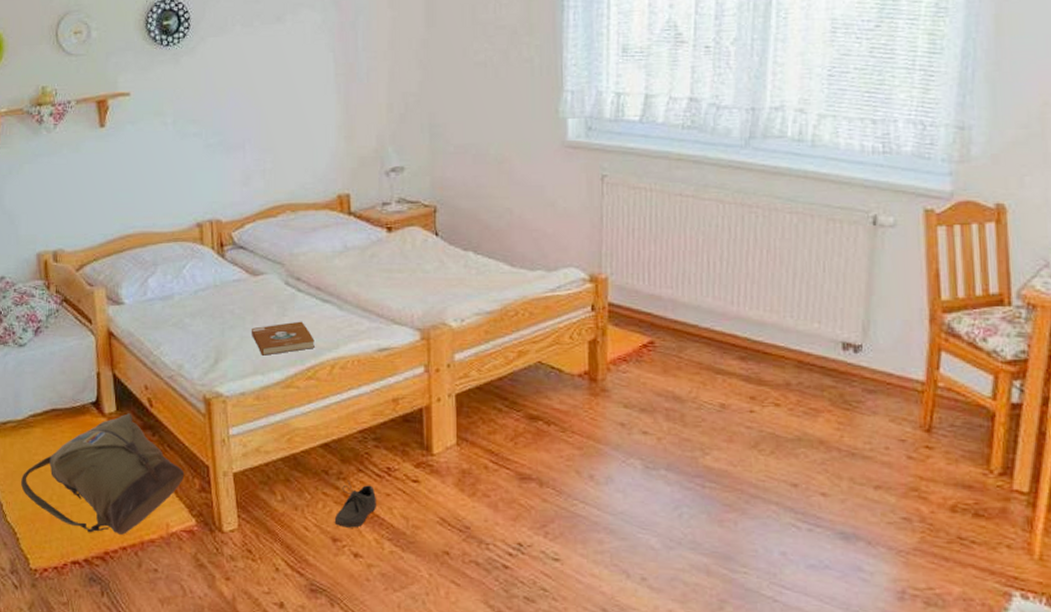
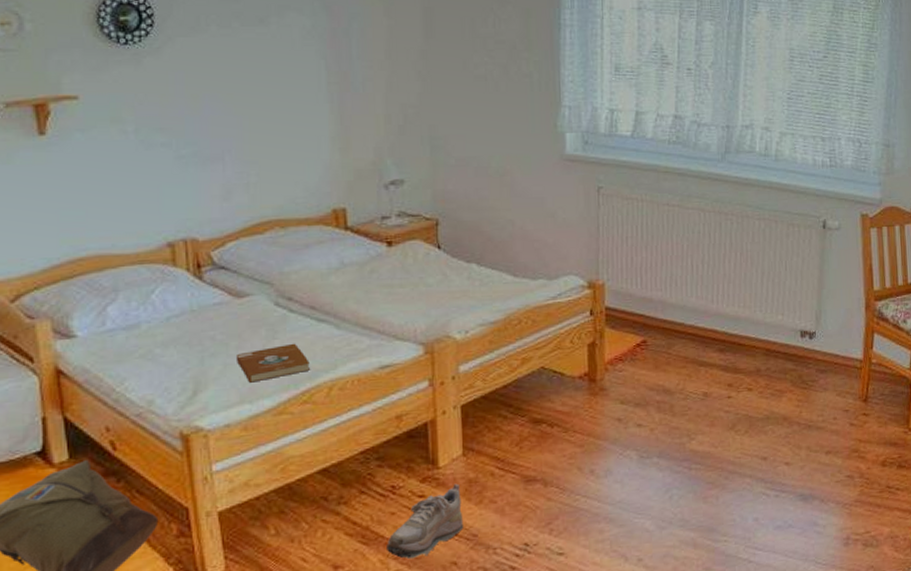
shoe: present [334,480,377,528] -> none [335,504,382,553]
shoe: none [382,472,457,543] -> present [387,483,464,559]

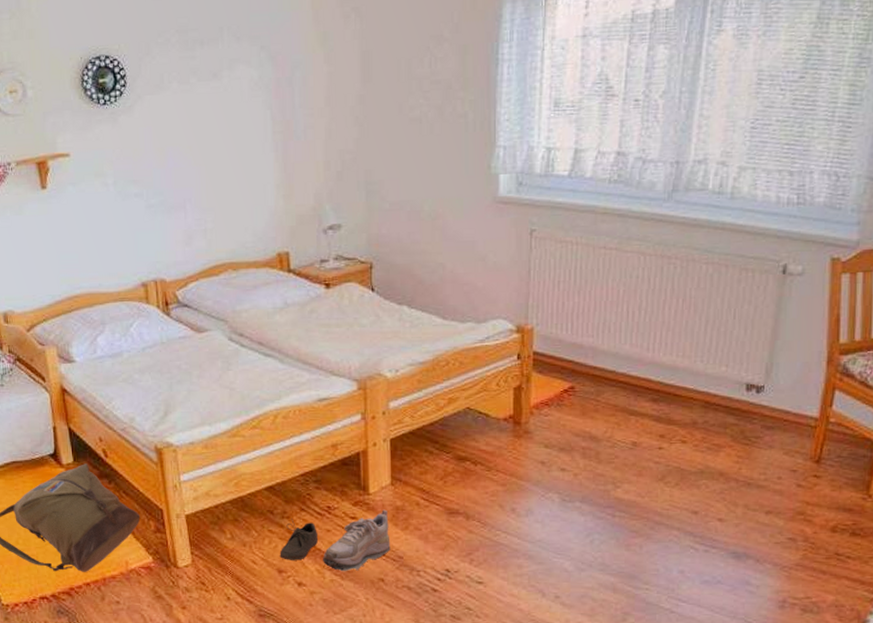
book: present [235,343,310,383] -> none [197,374,258,408]
shoe: none [335,504,382,553] -> present [279,519,319,560]

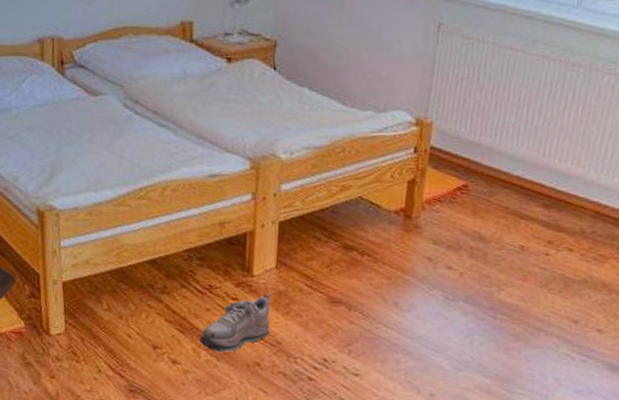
shoe: present [279,519,319,560] -> none [156,294,197,338]

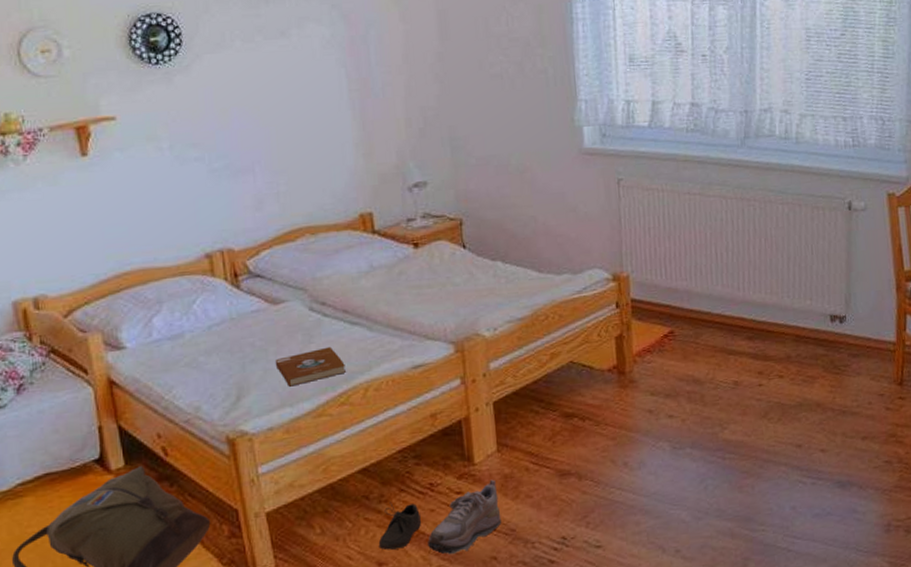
book: none [86,143,149,174] -> present [274,346,346,387]
shoe: none [156,294,197,338] -> present [378,502,422,550]

